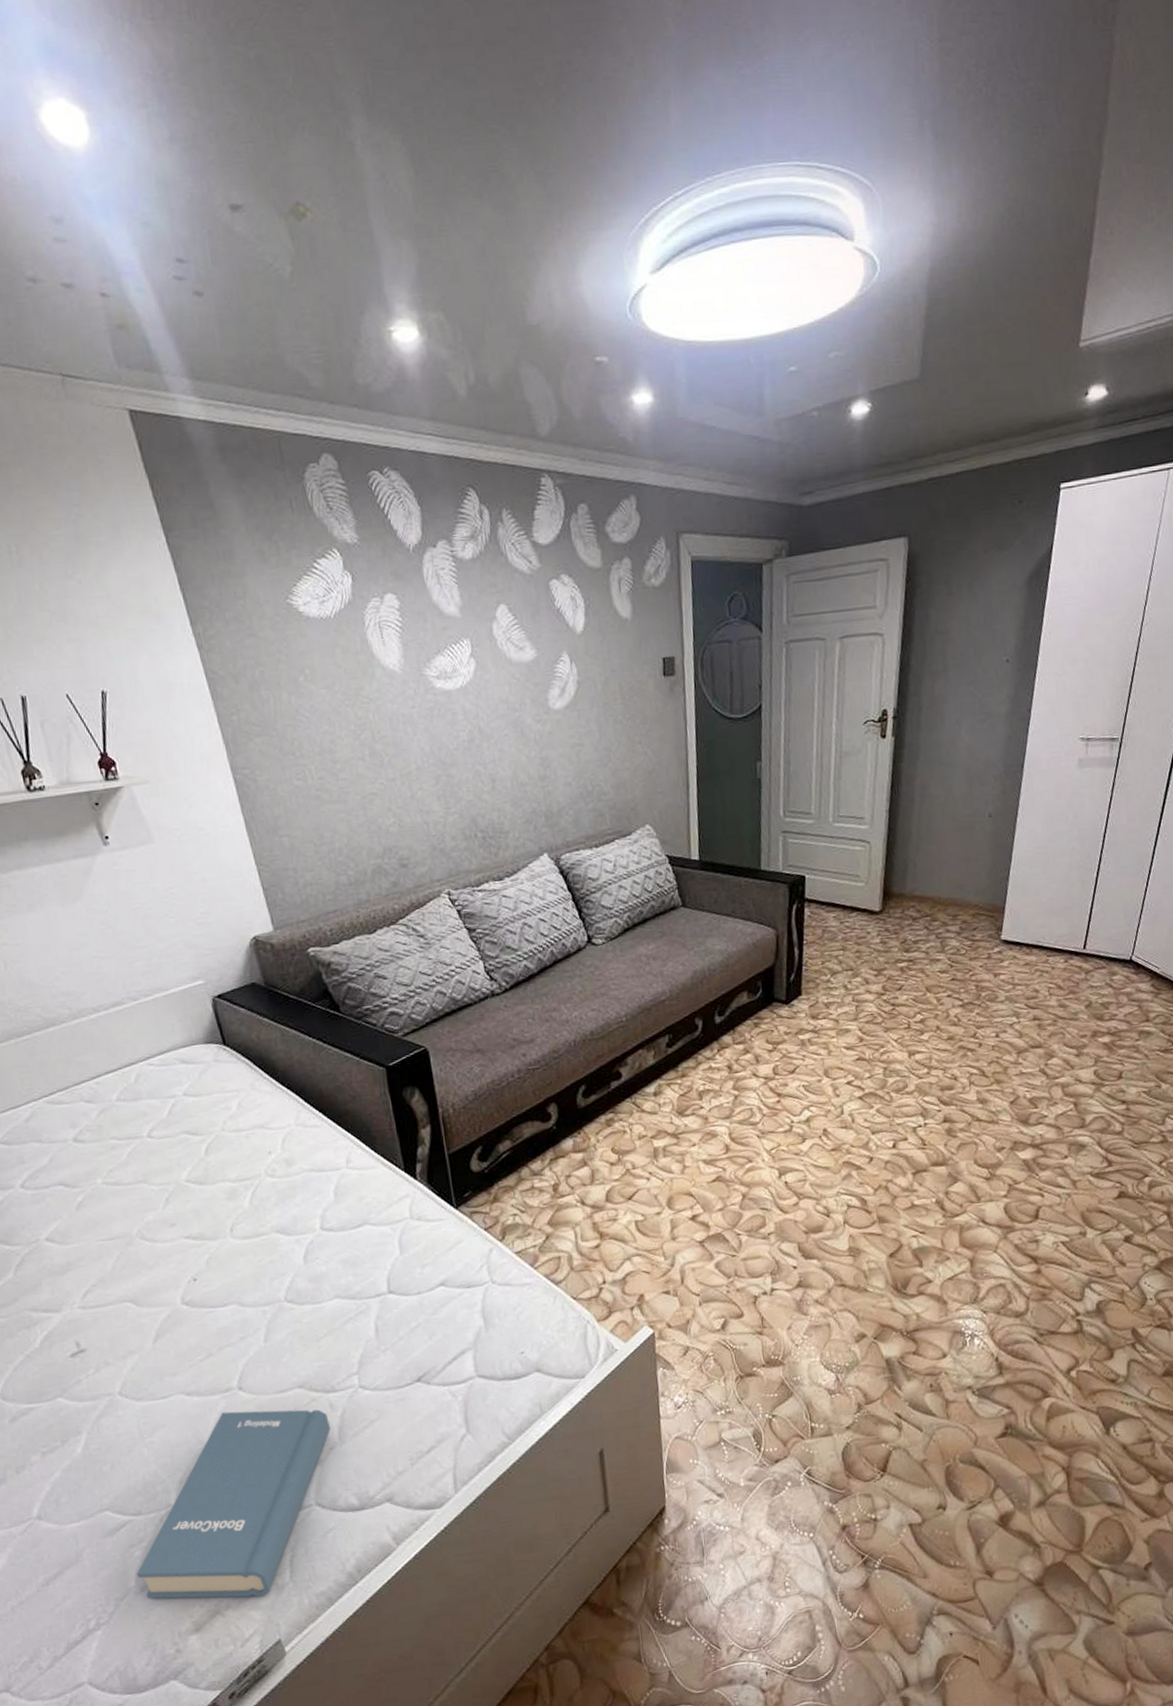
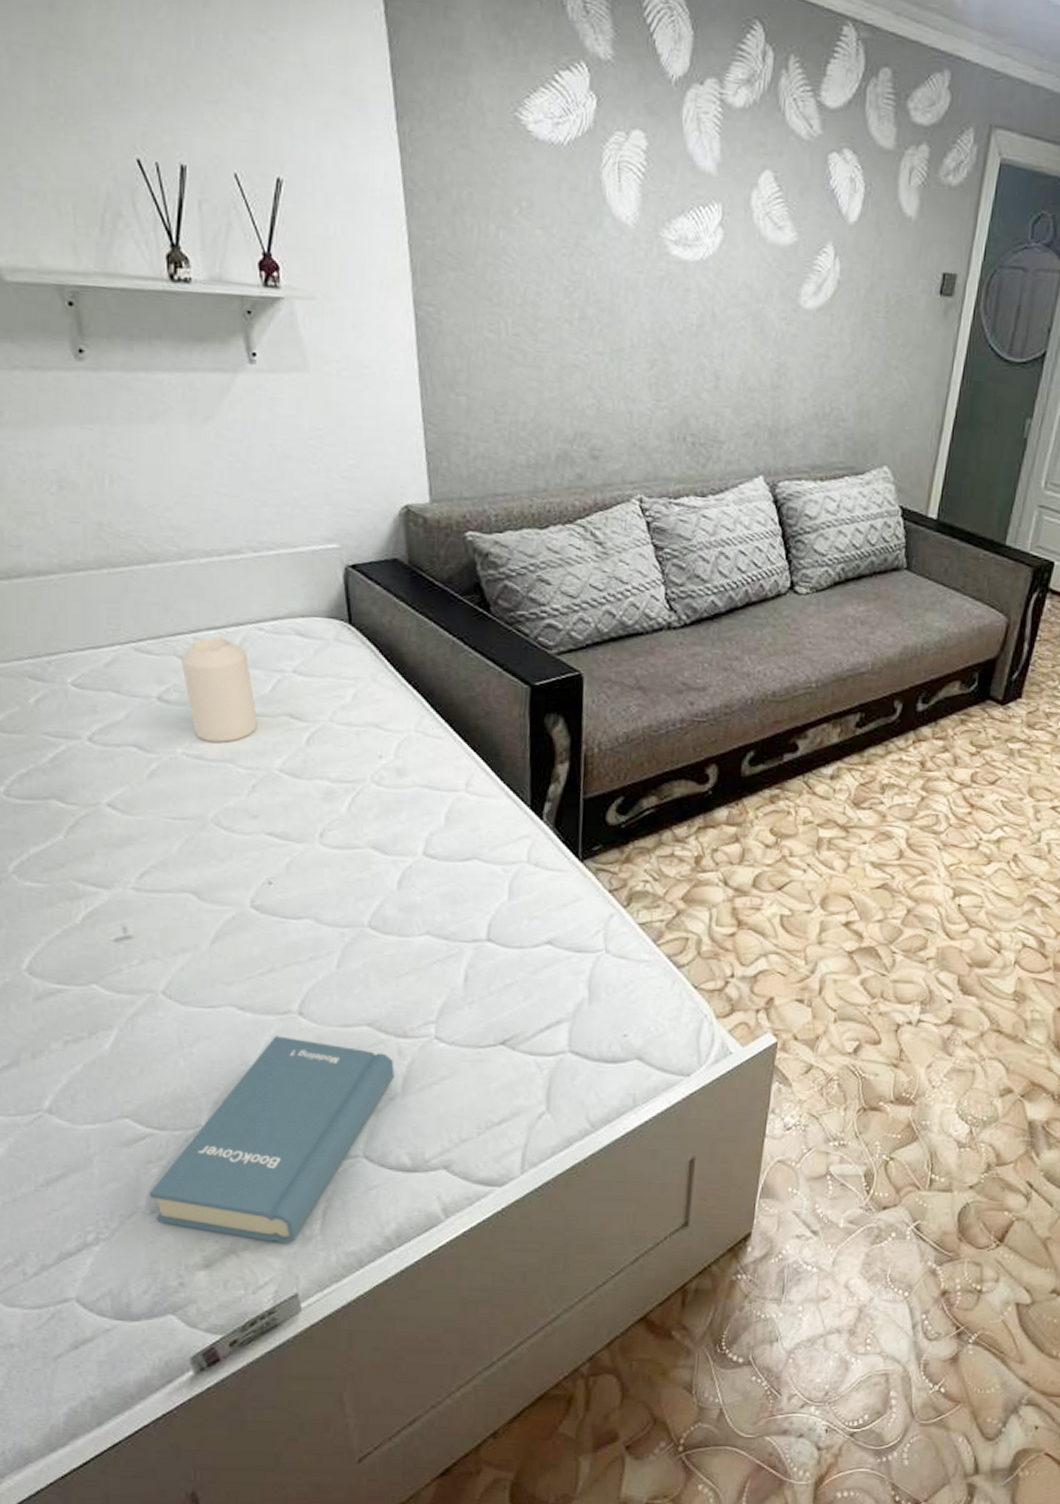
candle: none [88,1077,162,1169] -> present [181,637,257,743]

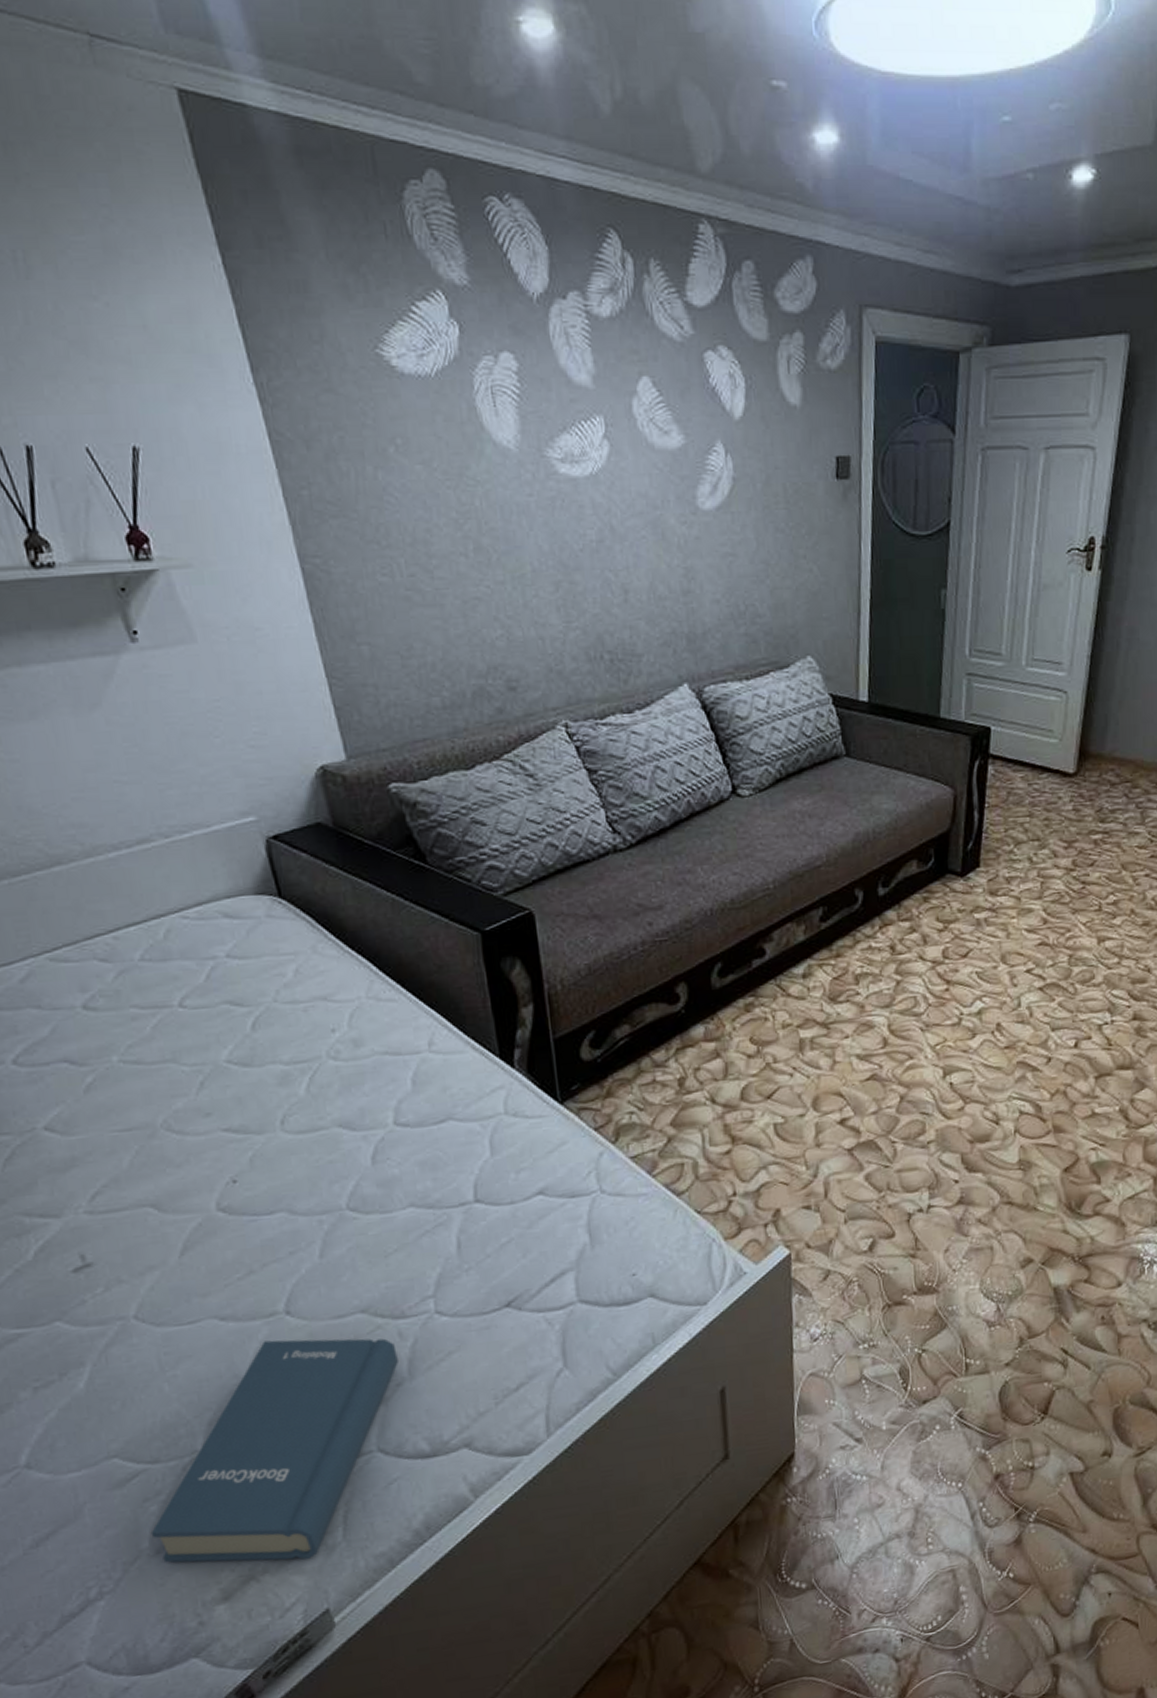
candle: present [181,637,257,743] -> none [102,932,196,1044]

